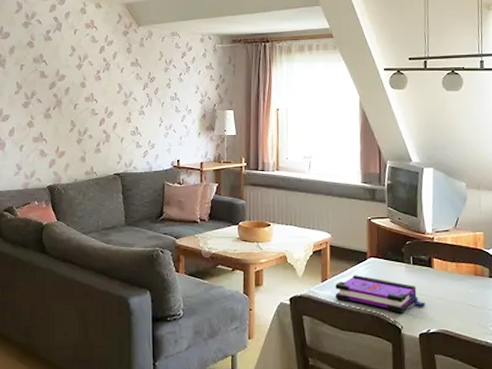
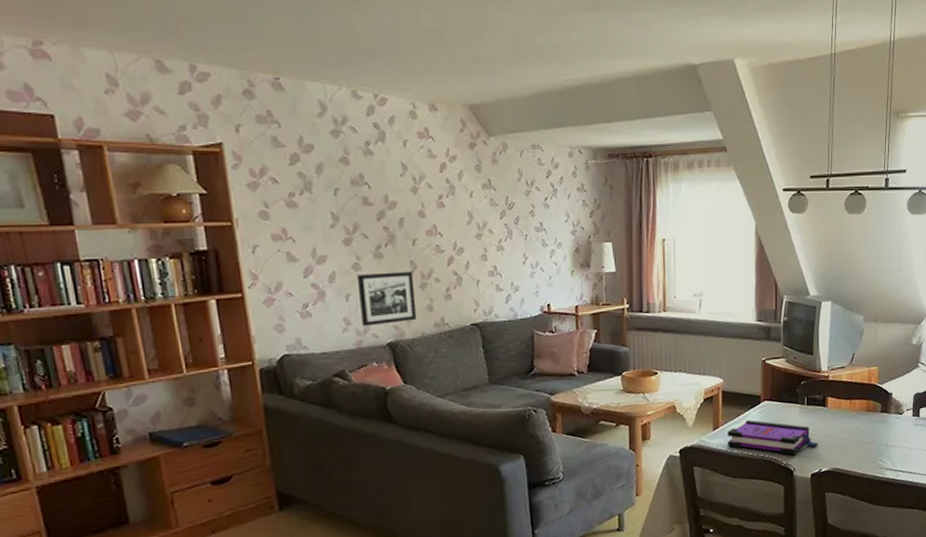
picture frame: none [30,129,73,172] -> present [358,271,417,327]

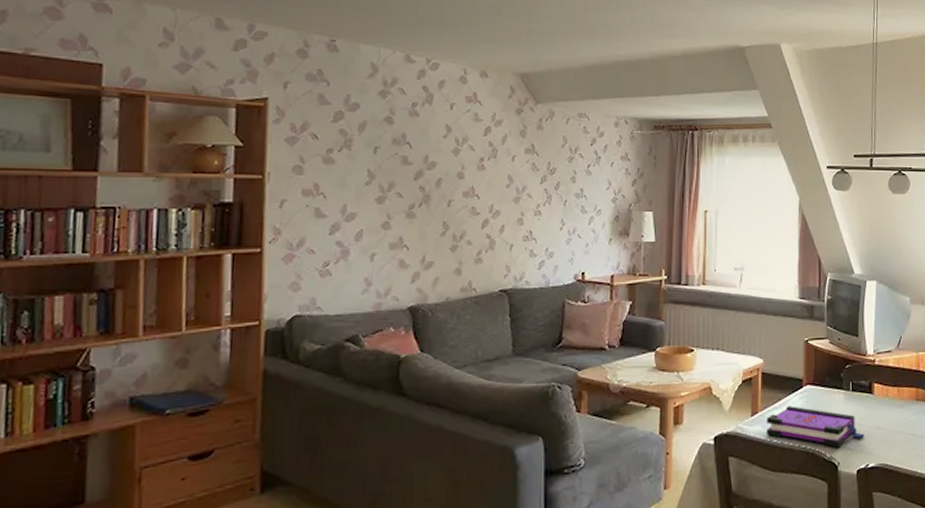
picture frame: present [358,271,417,327] -> none [384,232,445,288]

